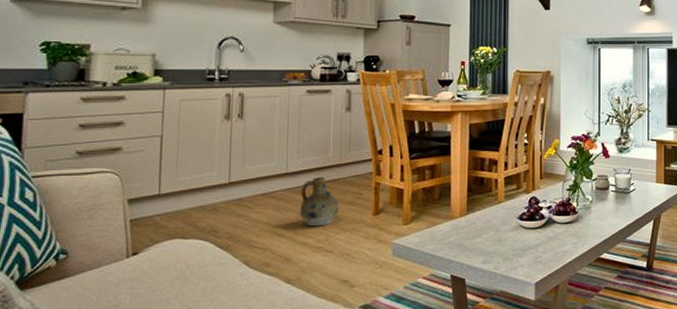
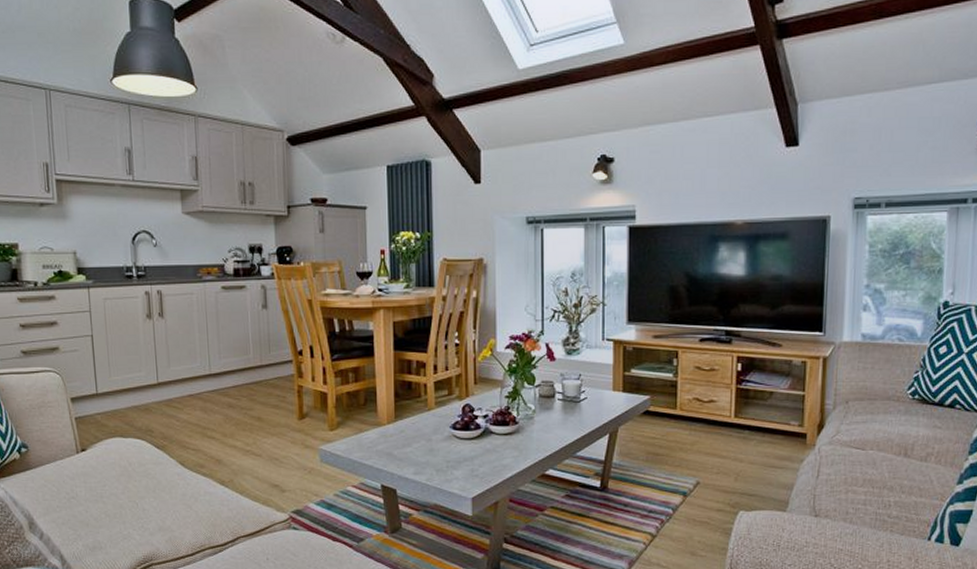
ceramic jug: present [299,177,339,227] -> none [225,378,264,429]

